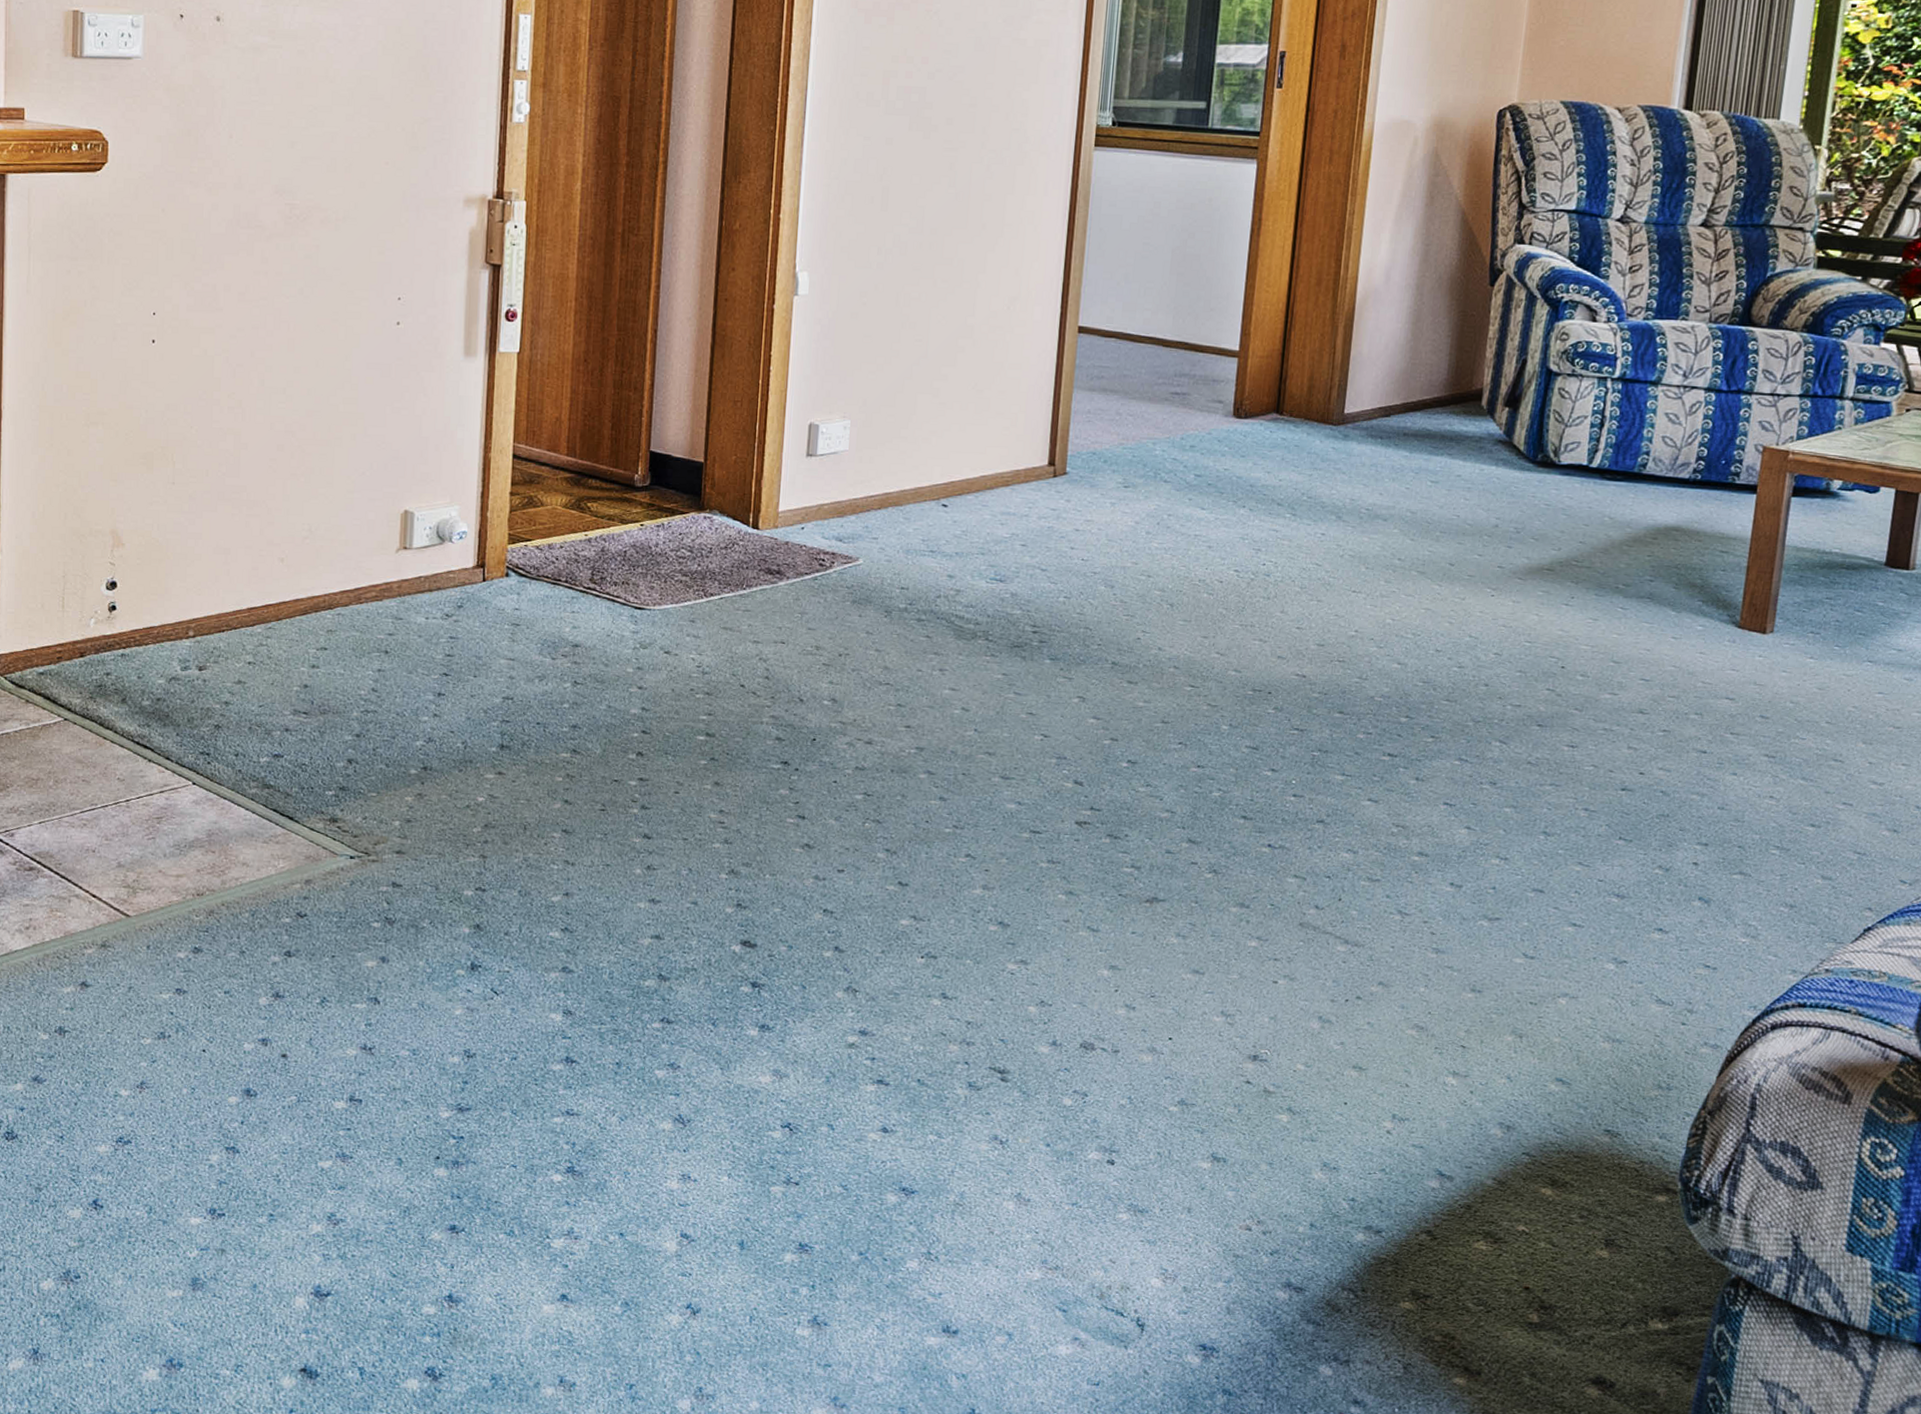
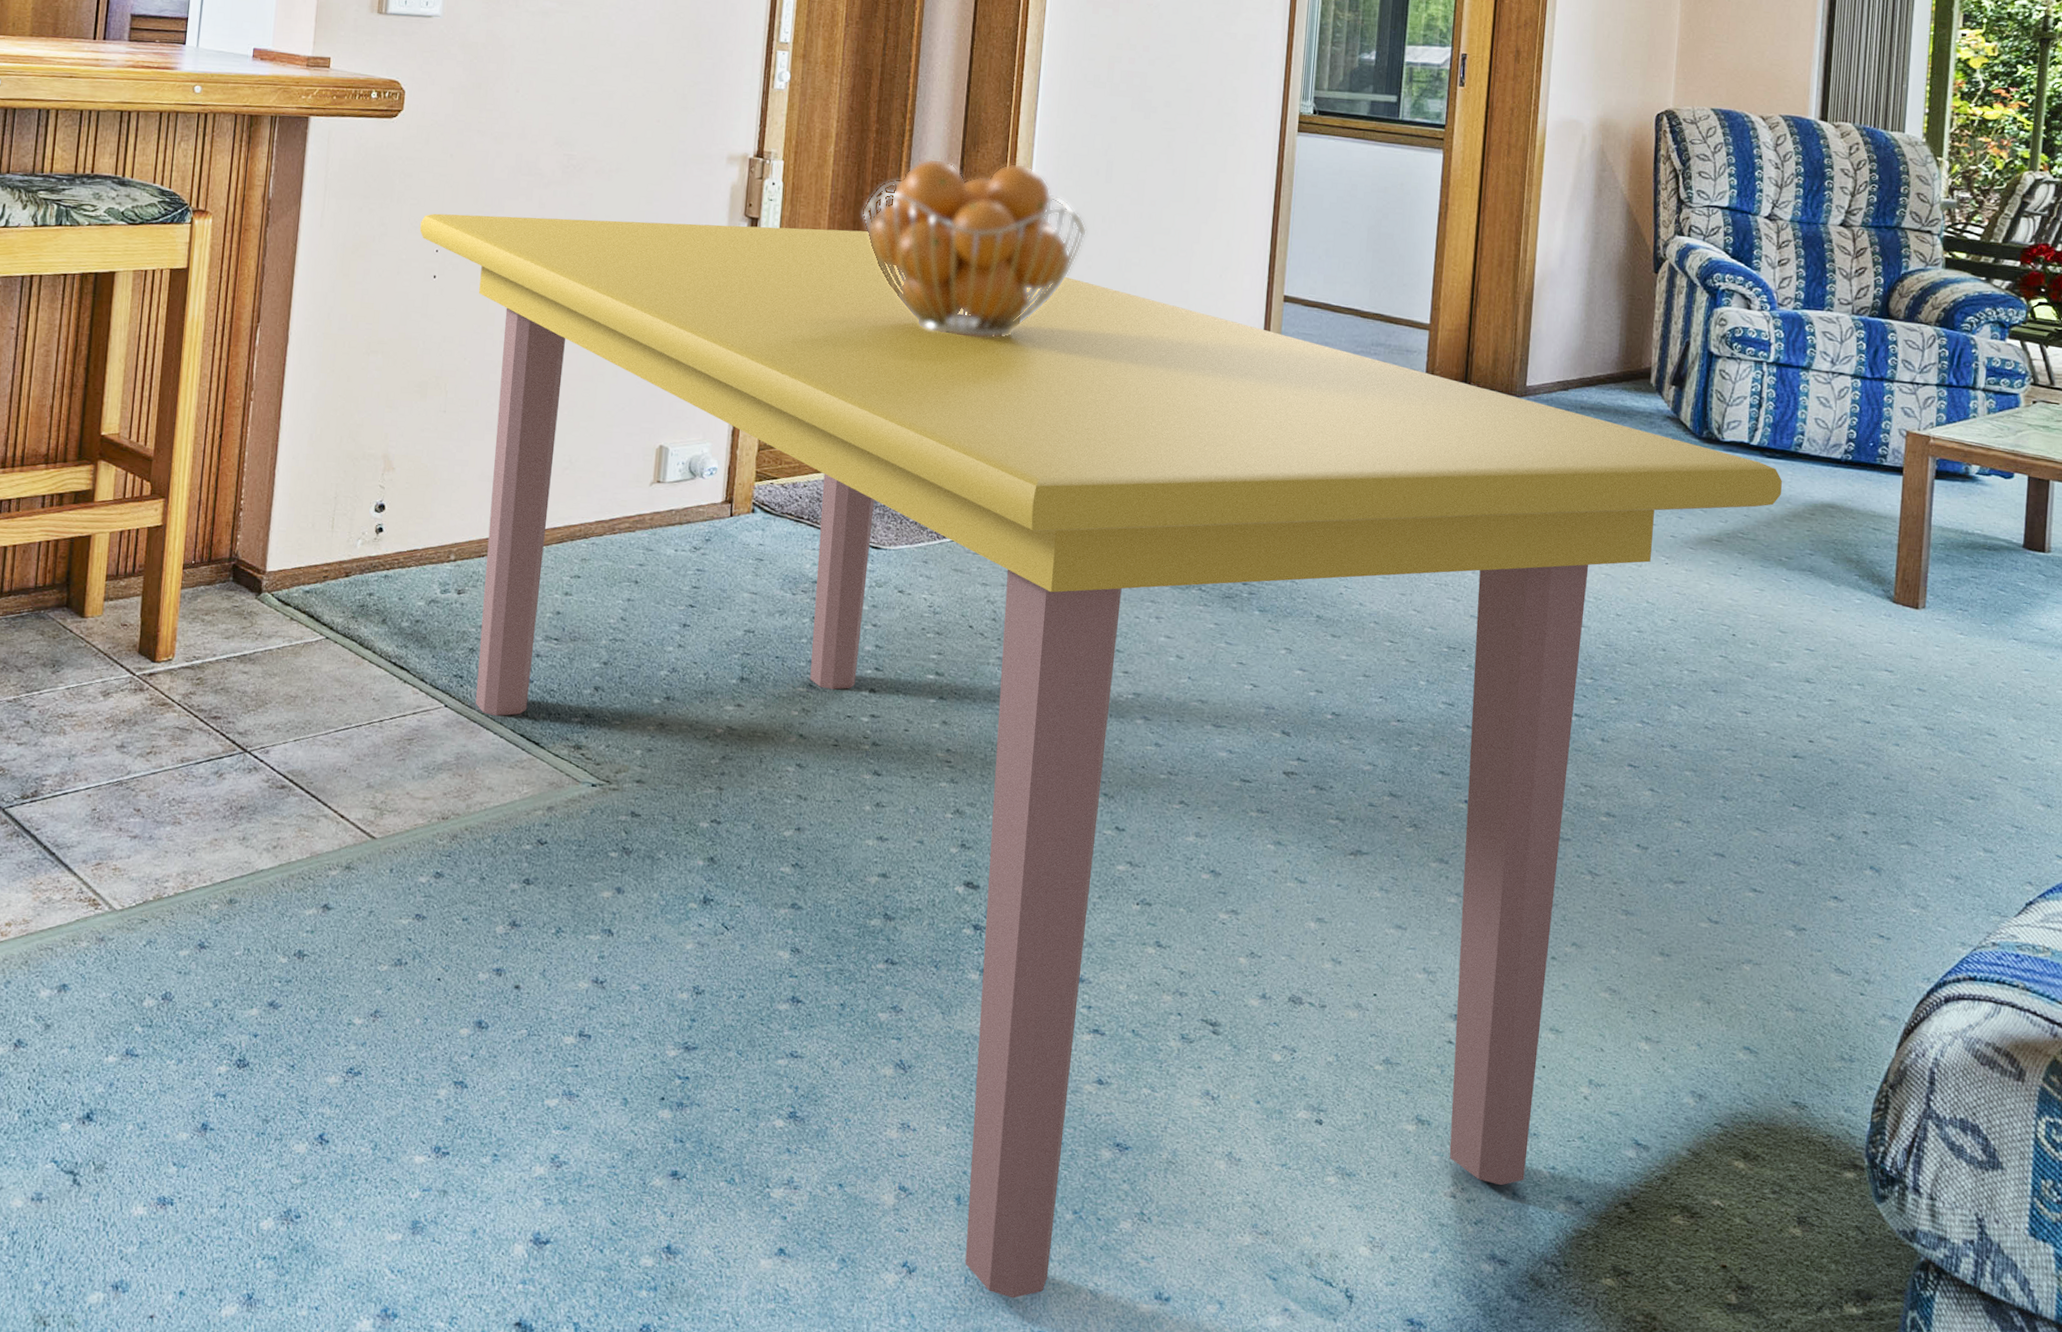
dining table: none [135,273,1623,1335] -> present [420,213,1782,1299]
fruit basket: none [613,192,862,383] -> present [862,158,1088,338]

